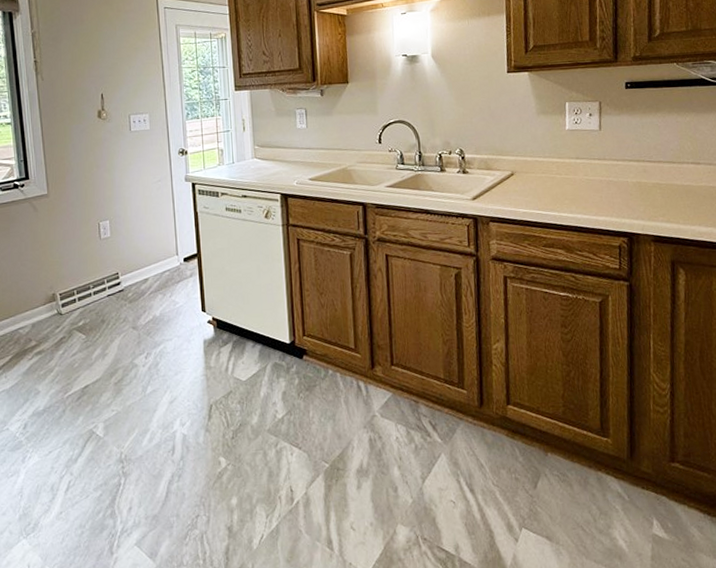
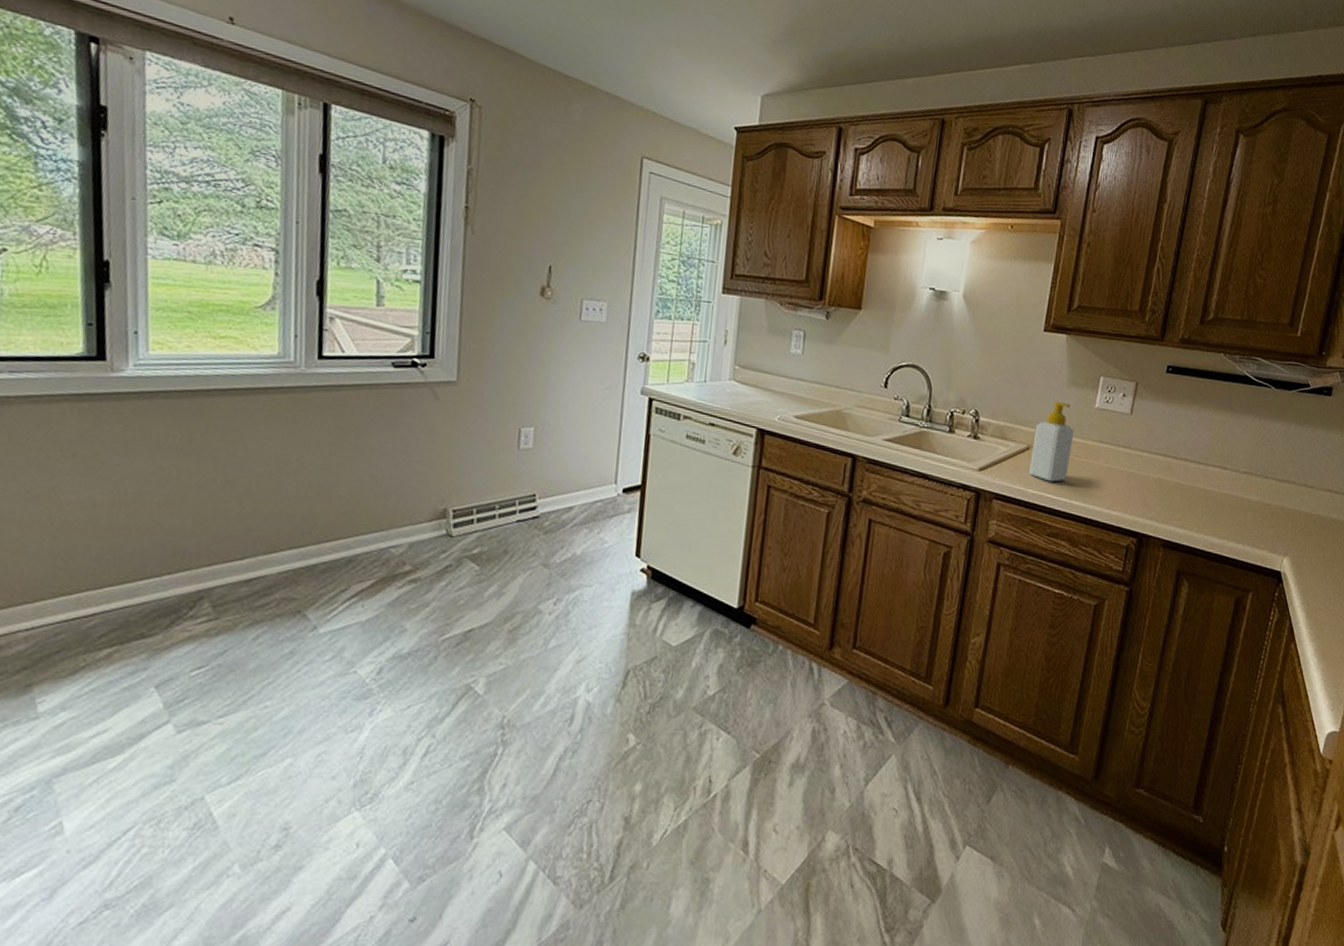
soap bottle: none [515,130,552,200] -> present [1029,401,1074,482]

